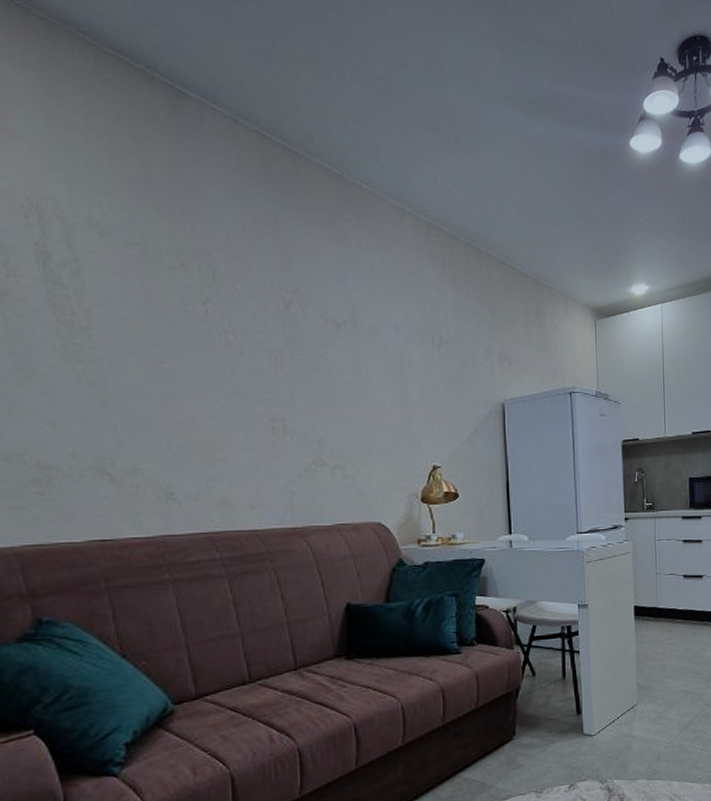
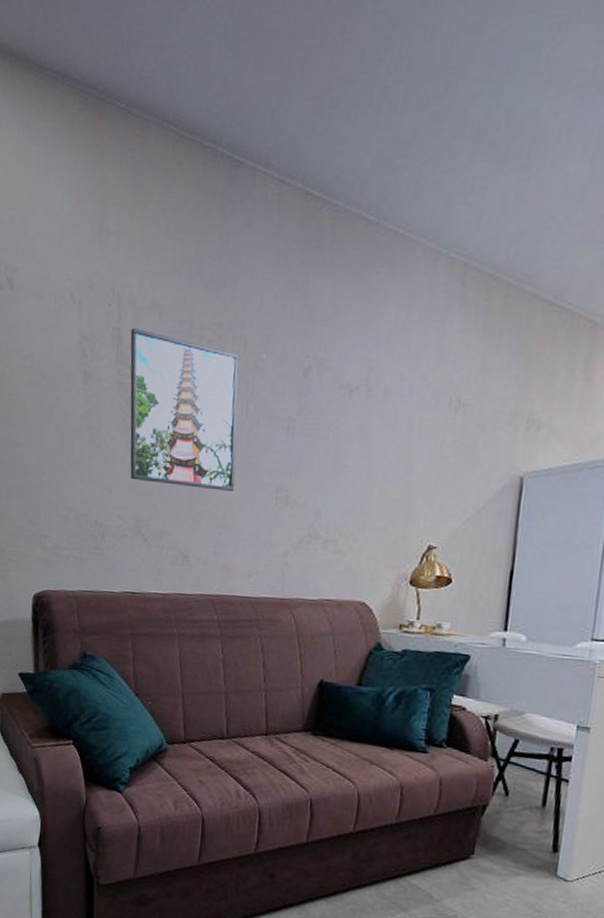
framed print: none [62,244,223,422] -> present [130,328,239,491]

